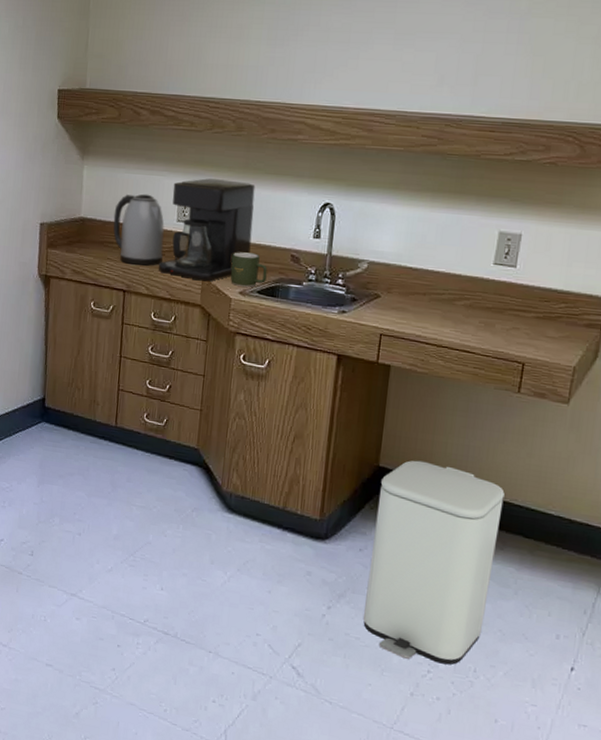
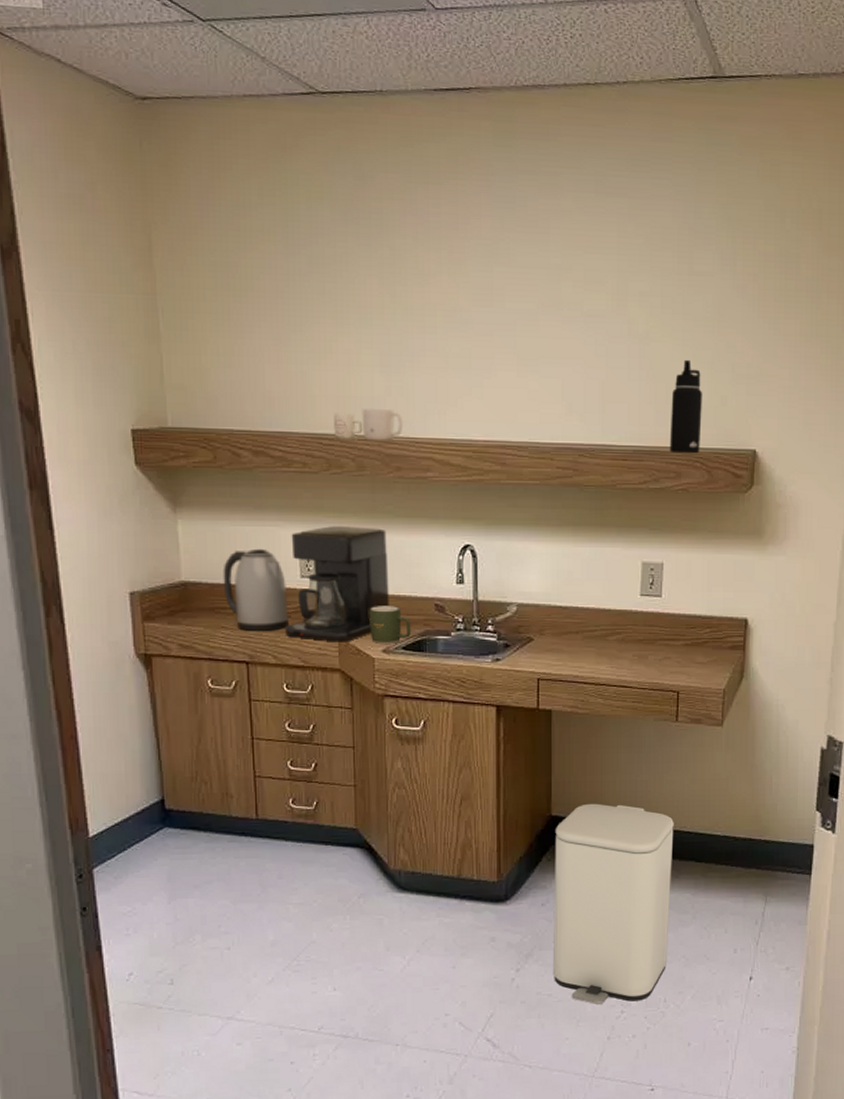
mug: none [220,79,246,104] -> present [334,413,363,441]
mug: none [245,76,282,107] -> present [361,408,404,443]
water bottle: none [540,34,584,129] -> present [669,359,702,454]

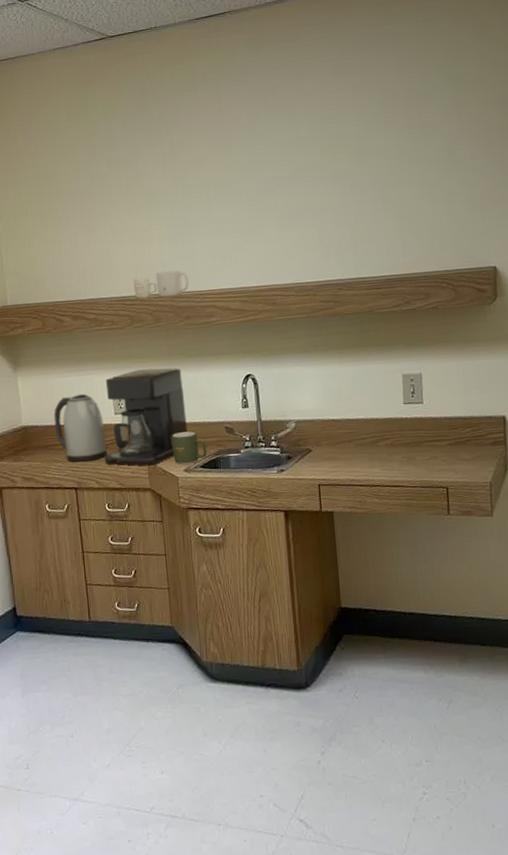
pedal bin: present [553,803,674,1004] -> none [345,594,463,786]
water bottle: present [669,359,702,454] -> none [414,197,445,278]

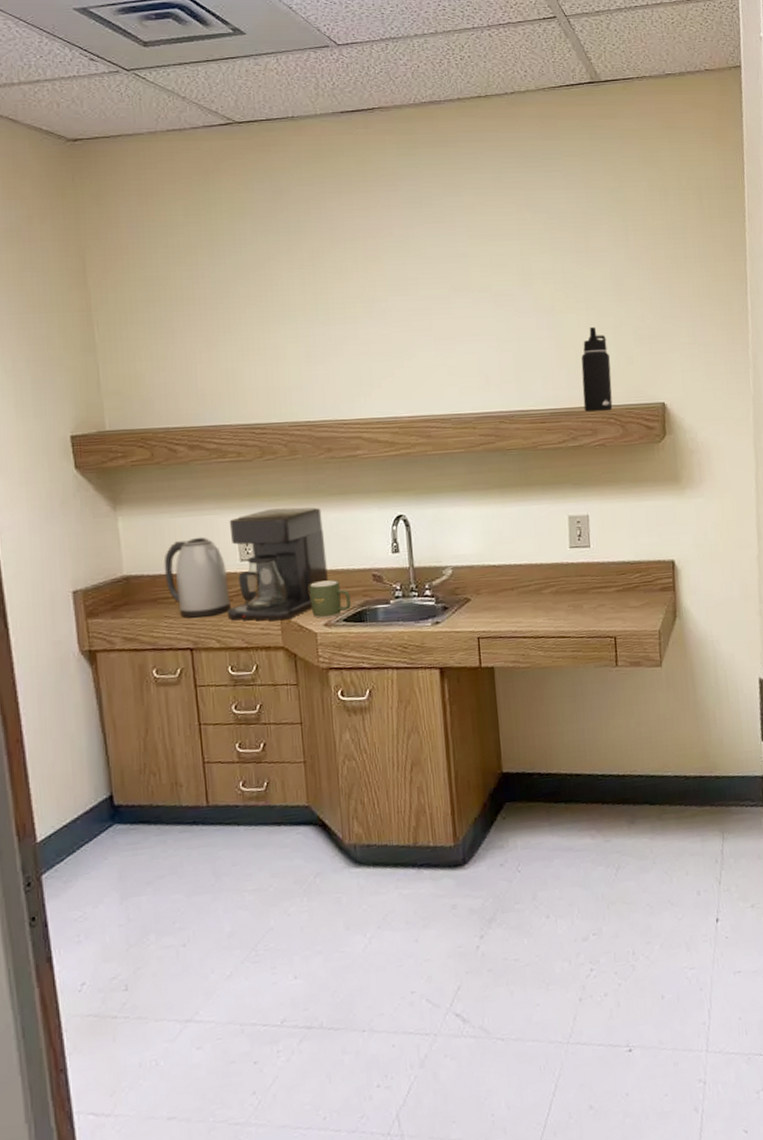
mug: present [133,277,158,300] -> none [264,402,293,429]
mug: present [155,270,190,299] -> none [291,395,332,428]
water bottle: none [414,197,445,278] -> present [581,326,613,413]

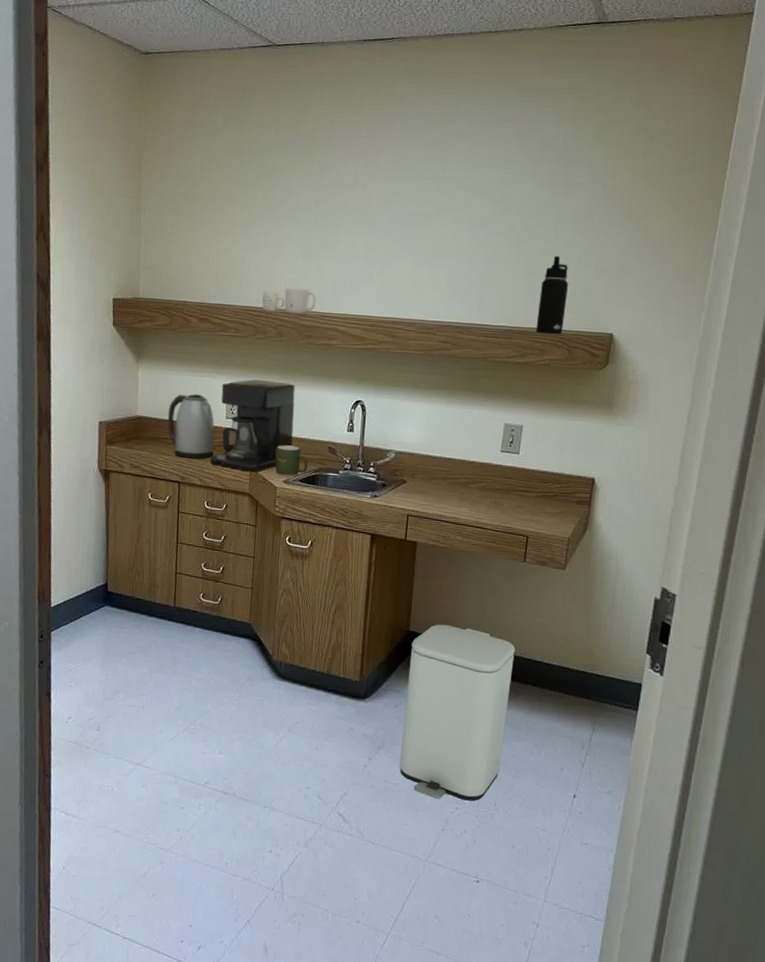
mug: none [264,402,293,429] -> present [262,291,285,313]
mug: none [291,395,332,428] -> present [284,287,317,316]
pedal bin: none [507,754,632,965] -> present [400,624,515,801]

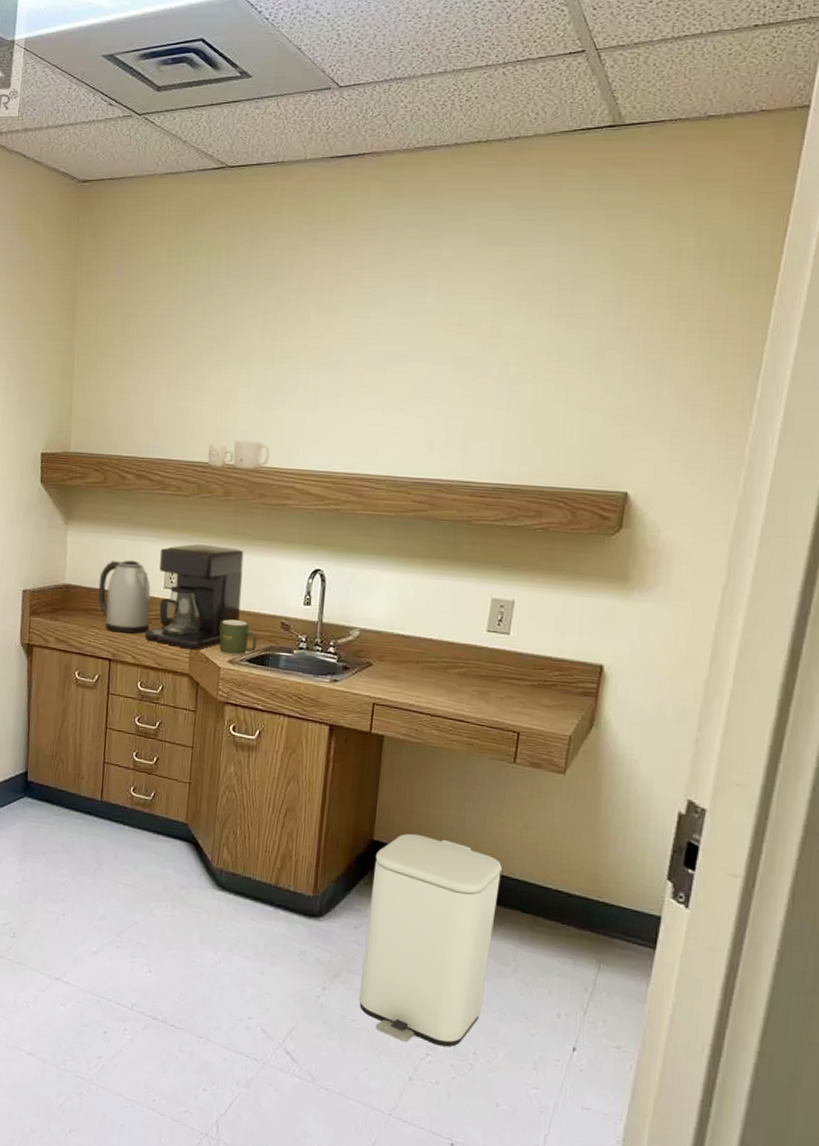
water bottle: present [535,255,568,335] -> none [531,400,573,494]

